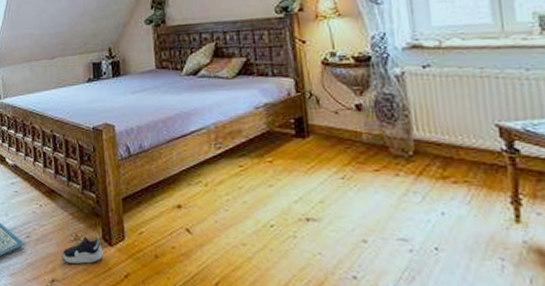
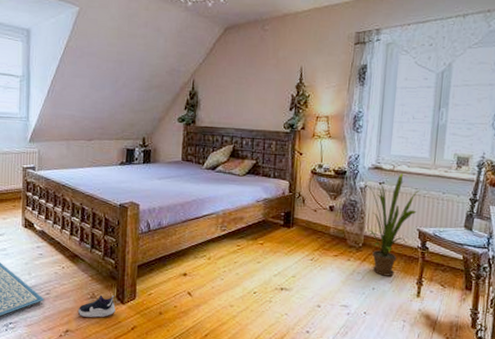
house plant: none [398,48,490,195] -> present [363,172,421,276]

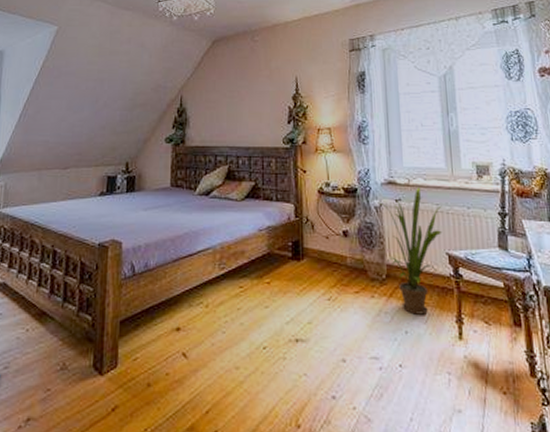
shoe: present [77,295,116,318] -> none [43,364,92,399]

